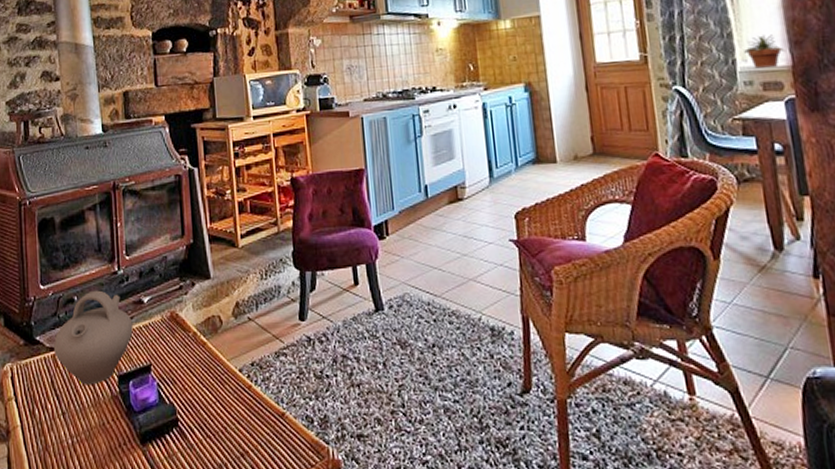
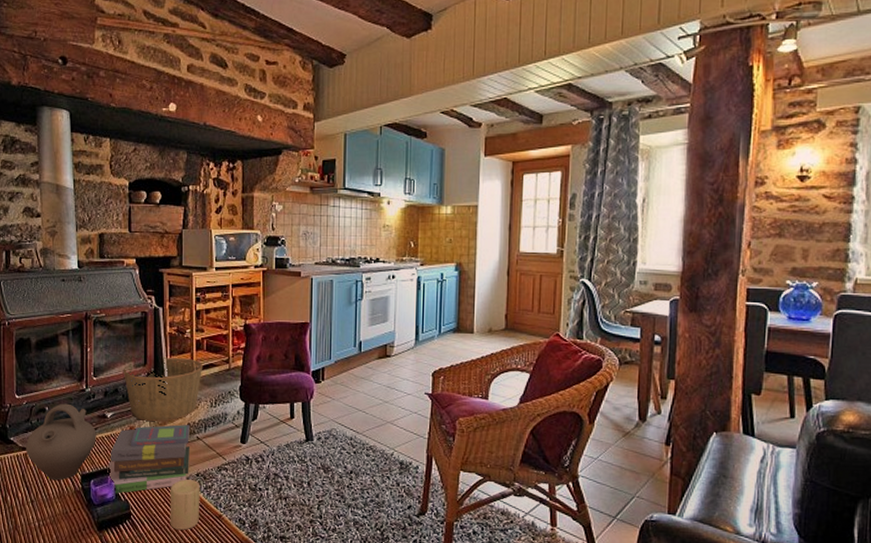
books: none [147,304,243,396] -> present [107,424,191,494]
basket: none [159,224,249,304] -> present [124,358,203,422]
candle: none [221,370,259,436] -> present [170,479,200,530]
potted plant: present [742,34,785,69] -> none [643,243,679,271]

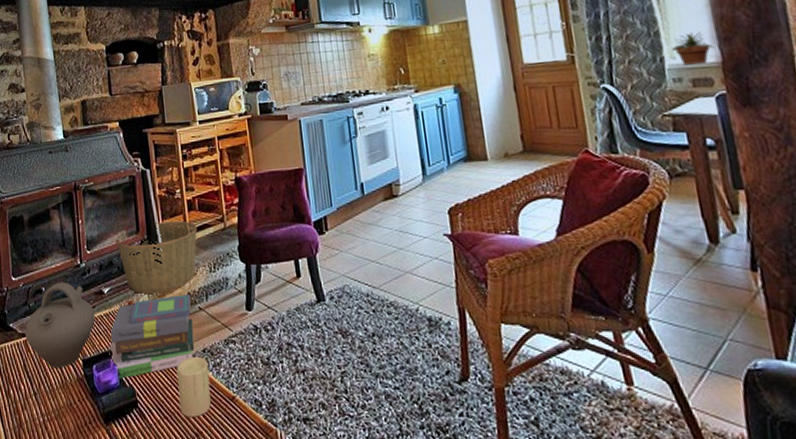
potted plant: none [643,243,679,271] -> present [670,32,715,66]

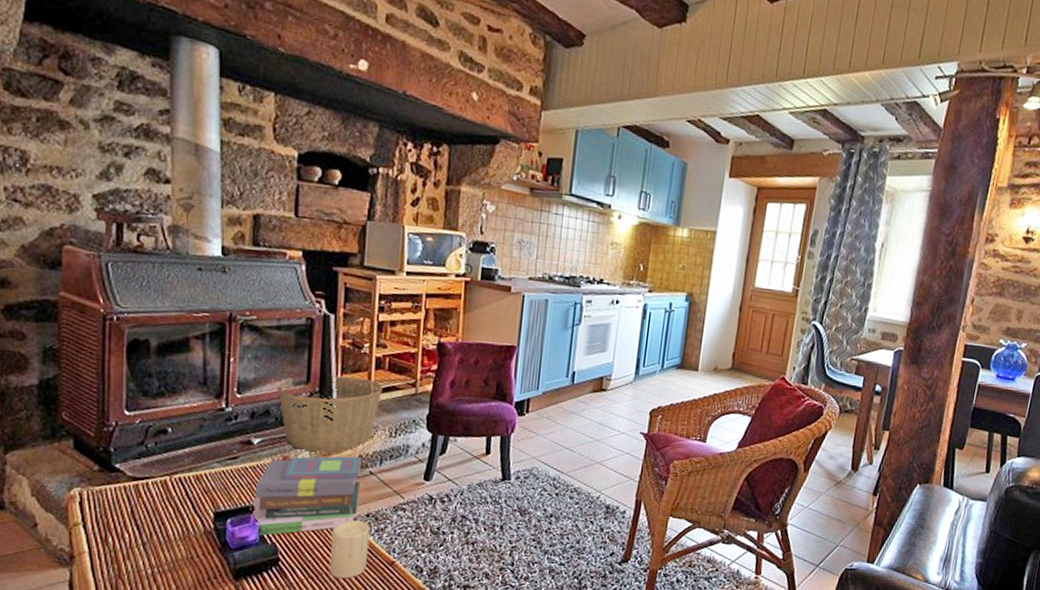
jug: present [24,282,95,368] -> none [136,424,238,519]
potted plant: present [670,32,715,66] -> none [875,291,908,321]

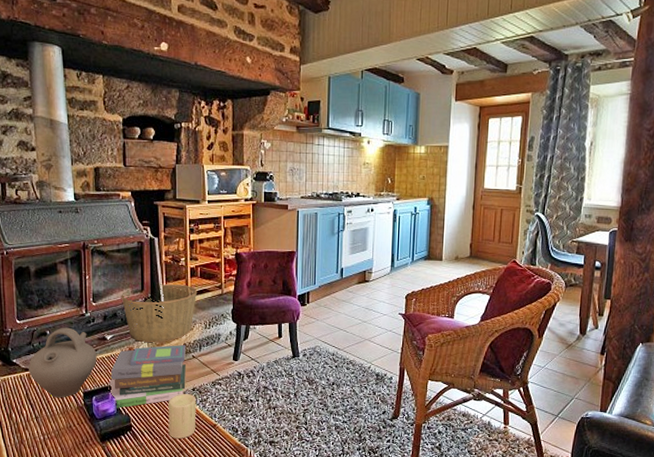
jug: none [136,424,238,519] -> present [28,327,97,398]

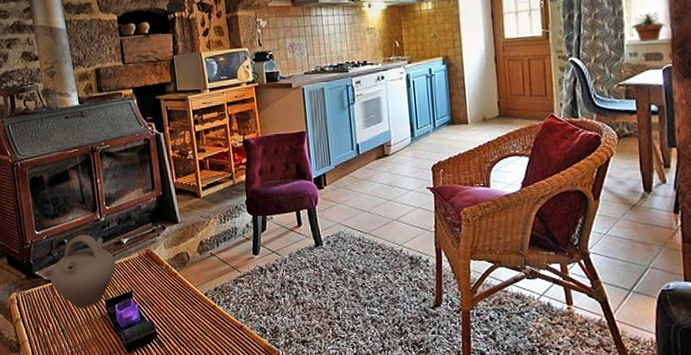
books: present [108,345,187,409] -> none [129,243,207,315]
basket: present [122,284,198,343] -> none [133,179,209,244]
candle: present [168,393,196,439] -> none [190,294,222,344]
potted plant: none [589,182,619,206] -> present [630,12,667,42]

